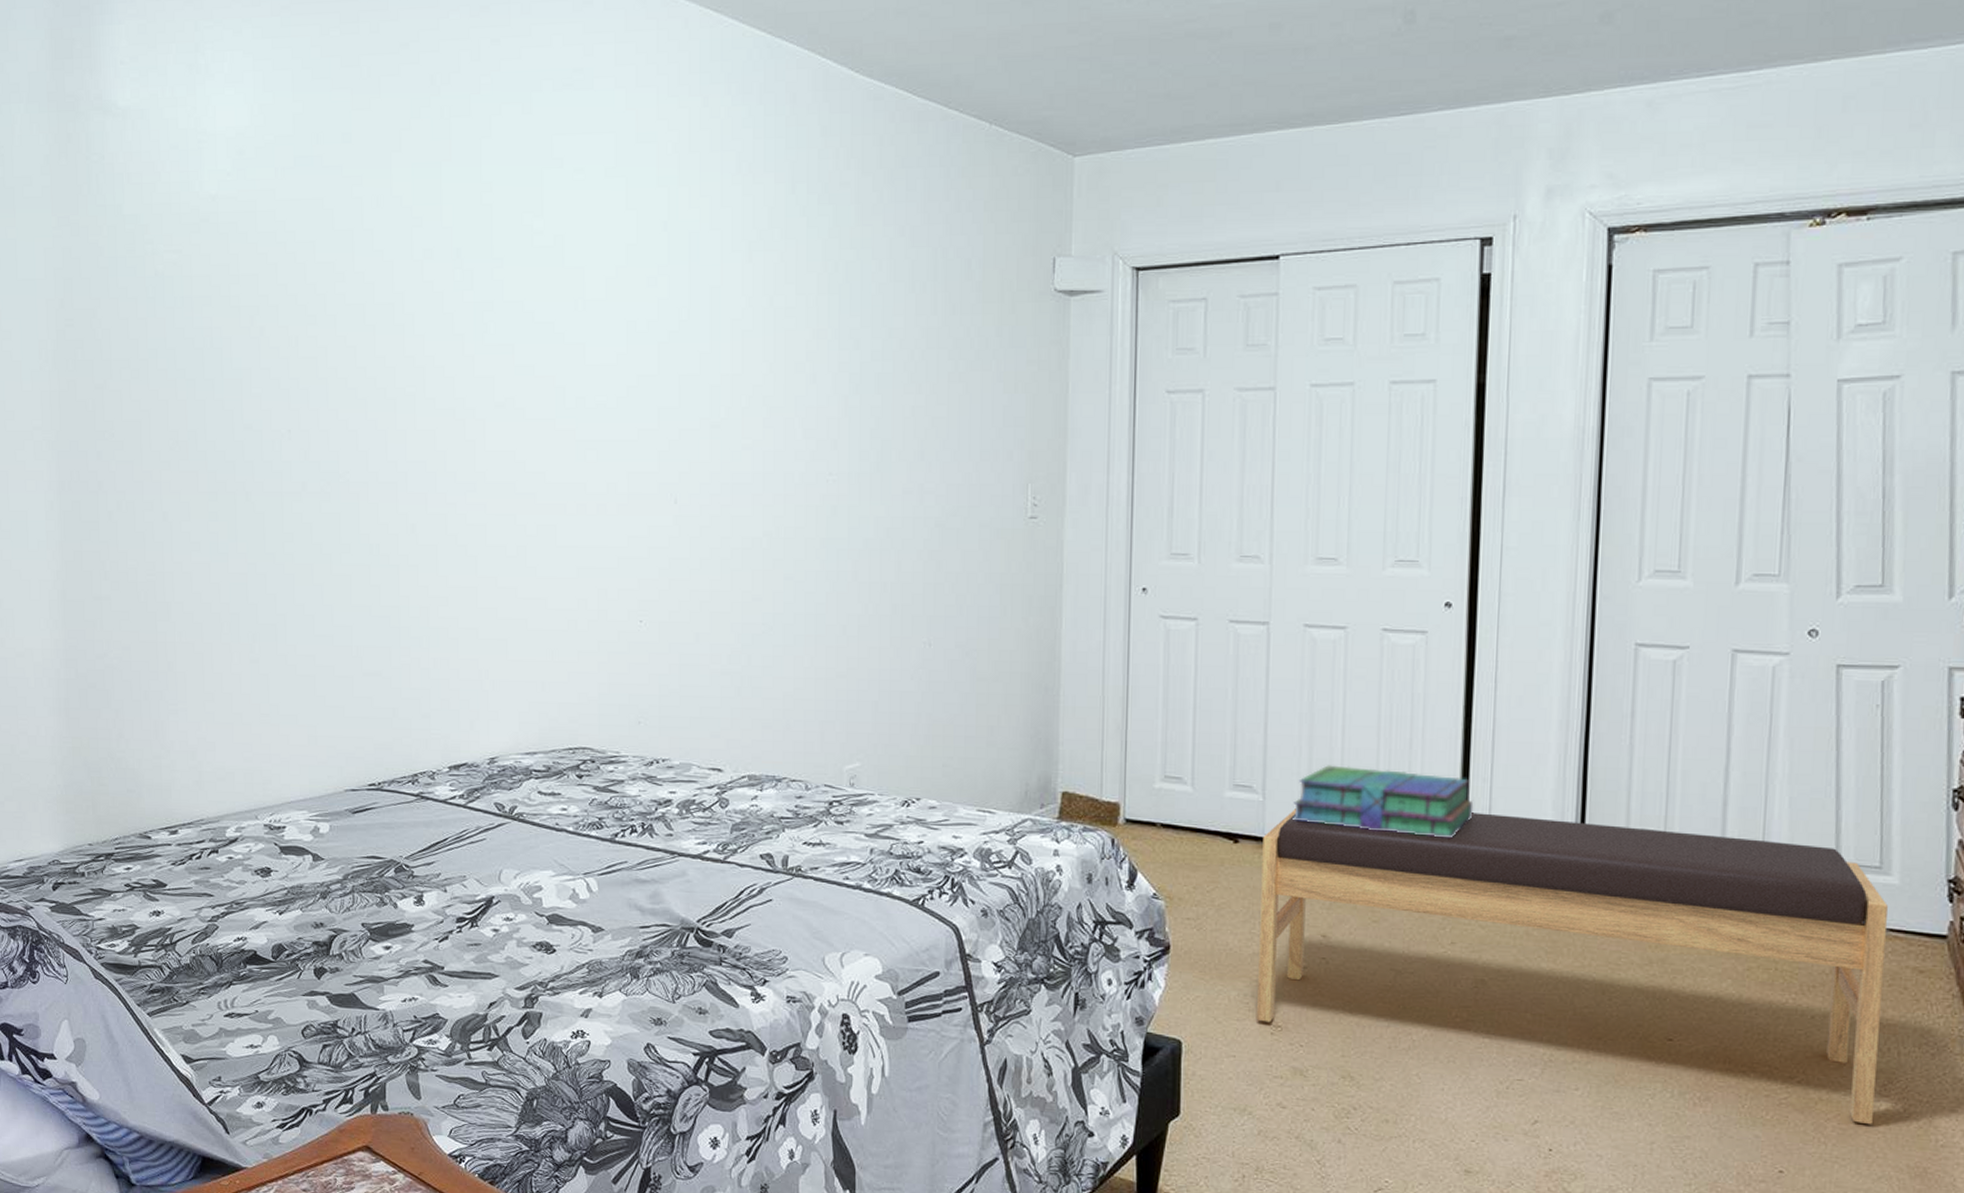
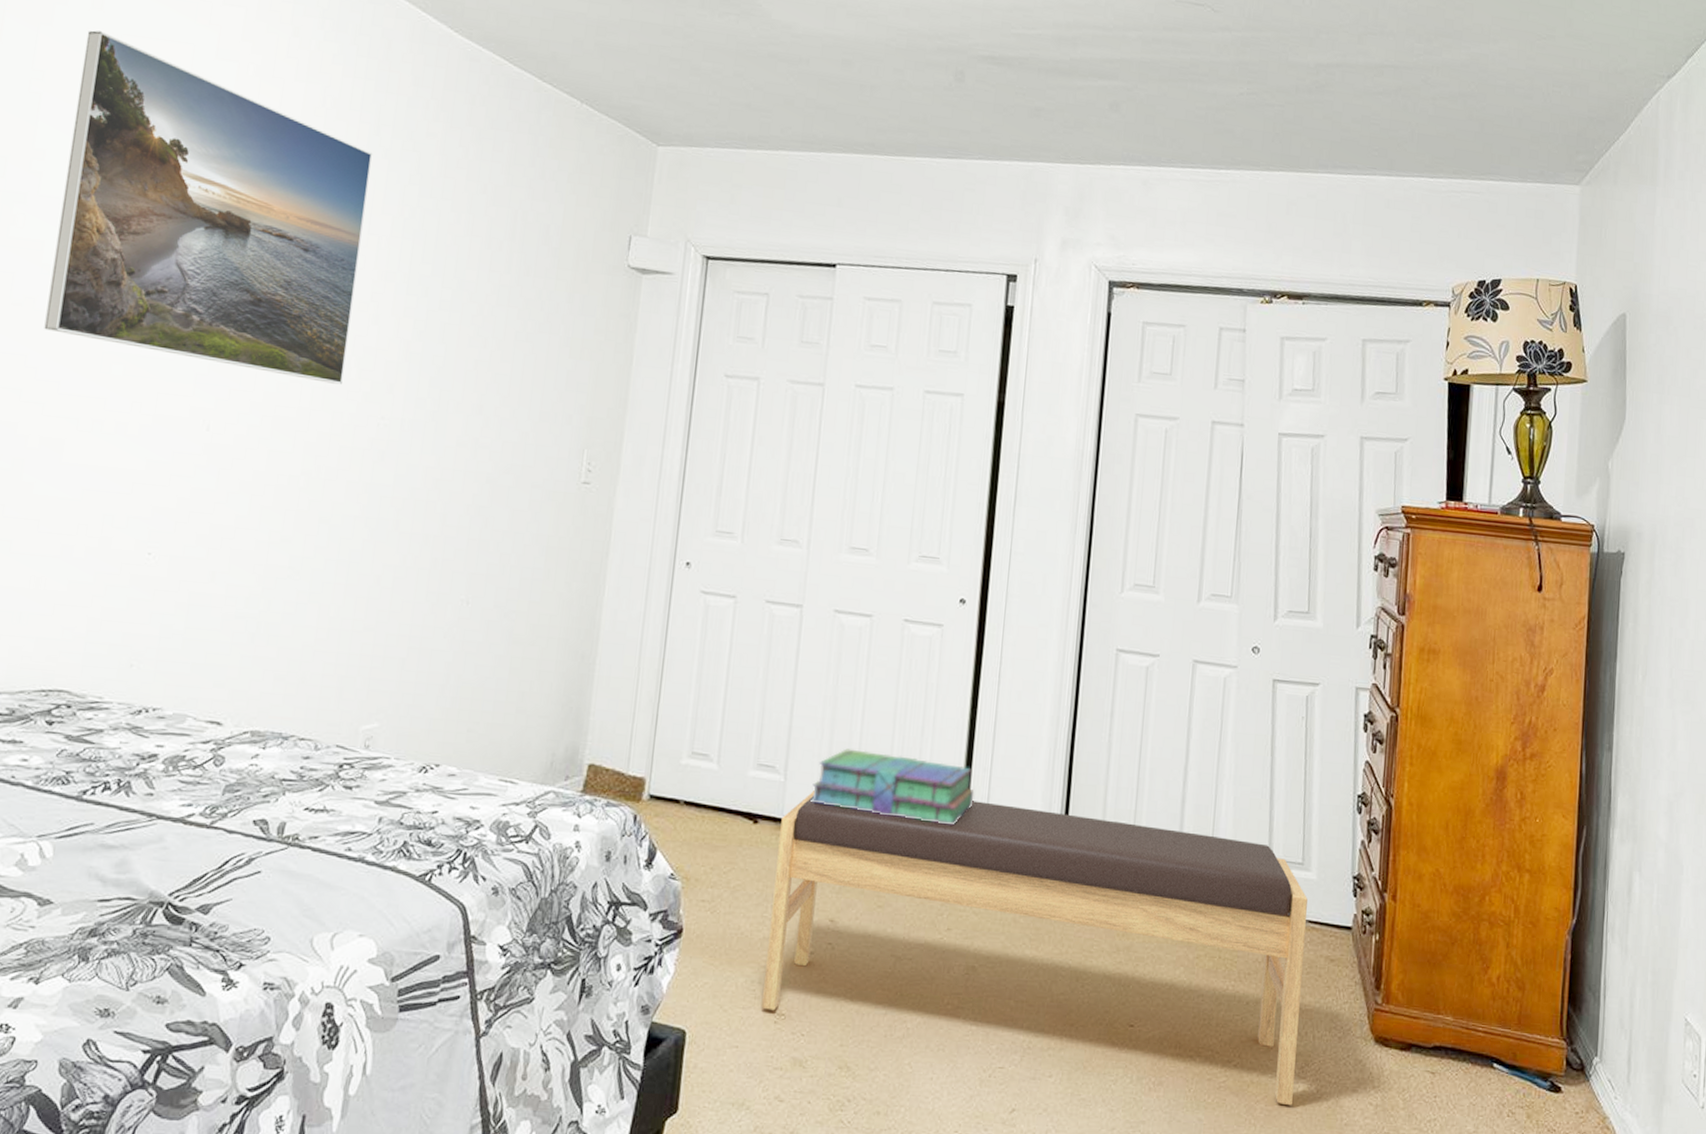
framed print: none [522,135,792,446] -> present [44,30,373,385]

